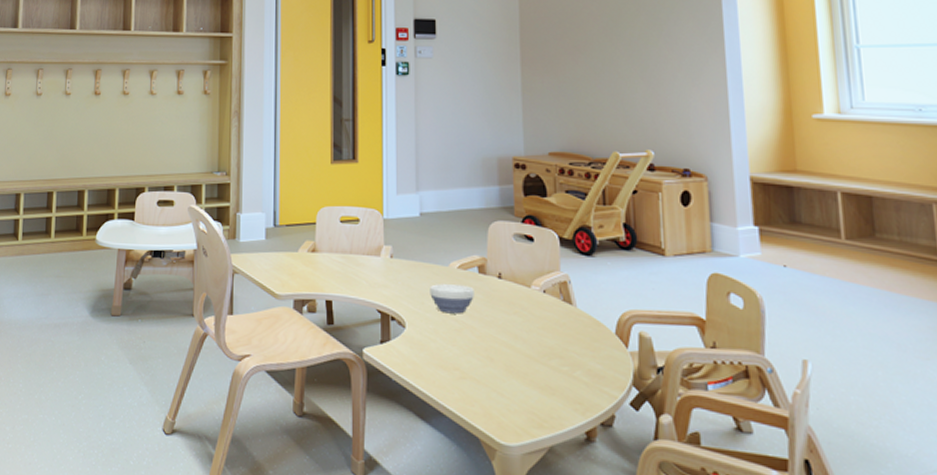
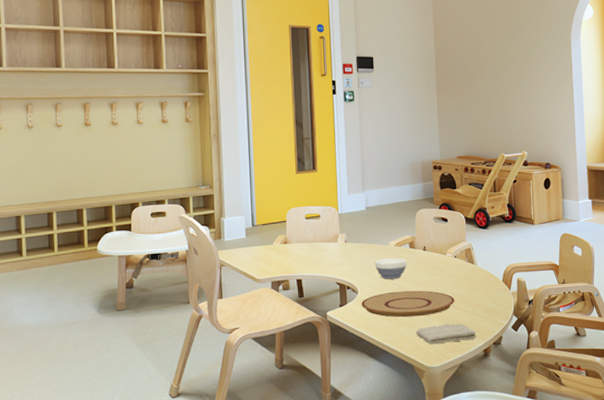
plate: none [409,331,542,371] -> present [361,290,455,318]
washcloth: none [485,385,575,414] -> present [416,323,477,345]

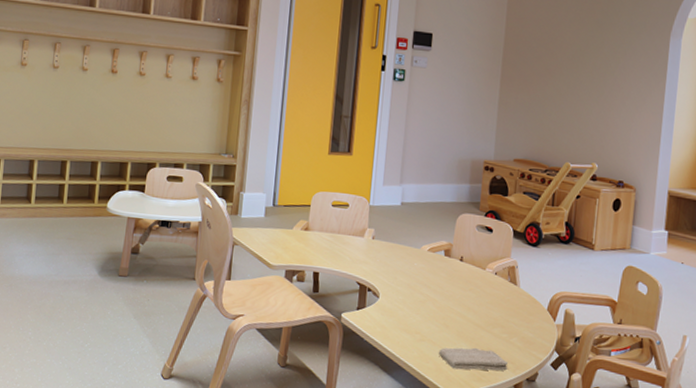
plate: present [361,290,455,318] -> none [381,302,488,336]
bowl: present [375,258,407,280] -> none [402,263,439,289]

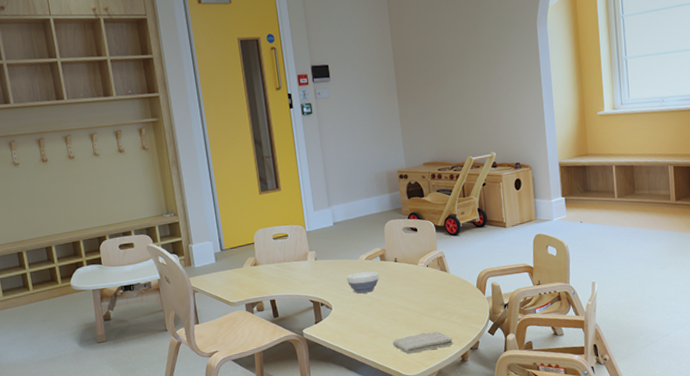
bowl: none [402,263,439,289] -> present [346,271,379,294]

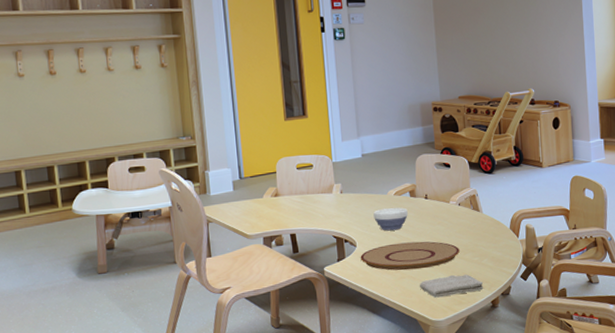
plate: none [336,302,429,331] -> present [360,241,460,271]

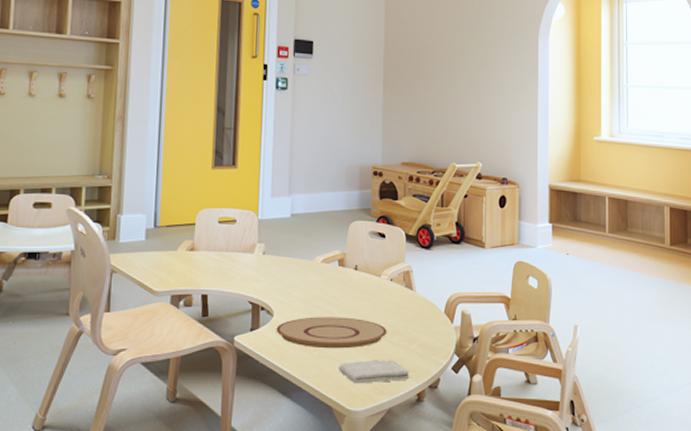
bowl: present [373,207,408,231] -> none [296,276,334,302]

